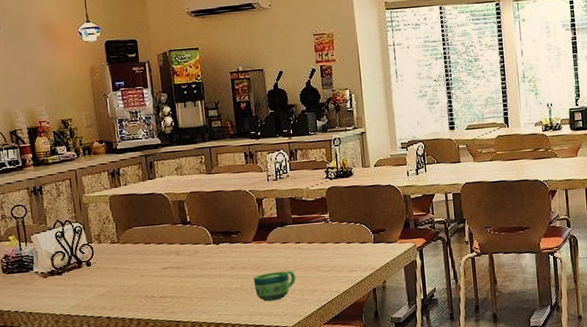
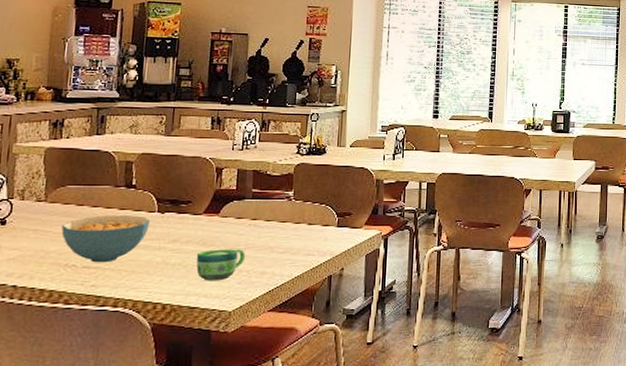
cereal bowl: none [136,248,209,293] -> present [61,215,151,263]

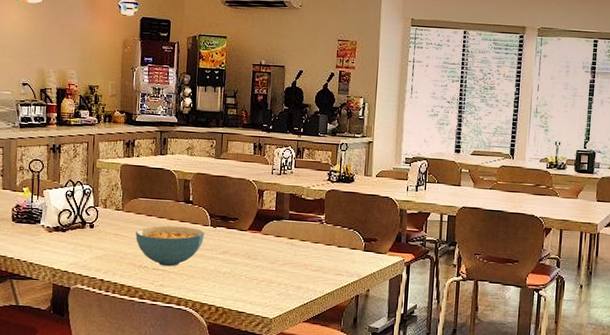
cup: present [196,249,246,281] -> none [242,262,284,291]

